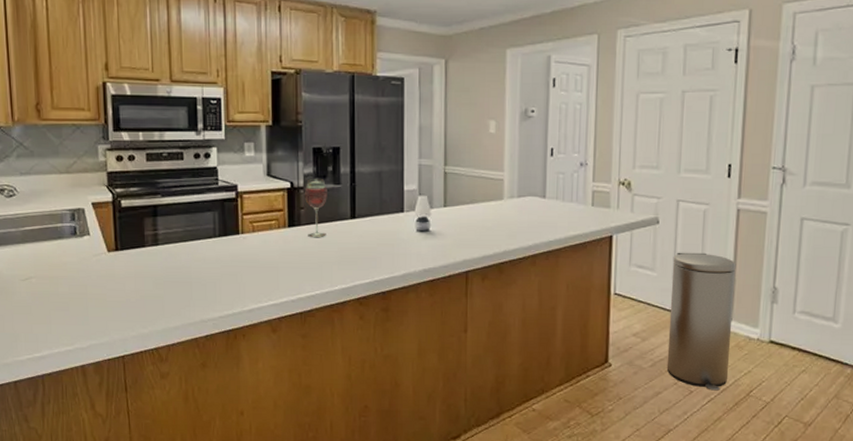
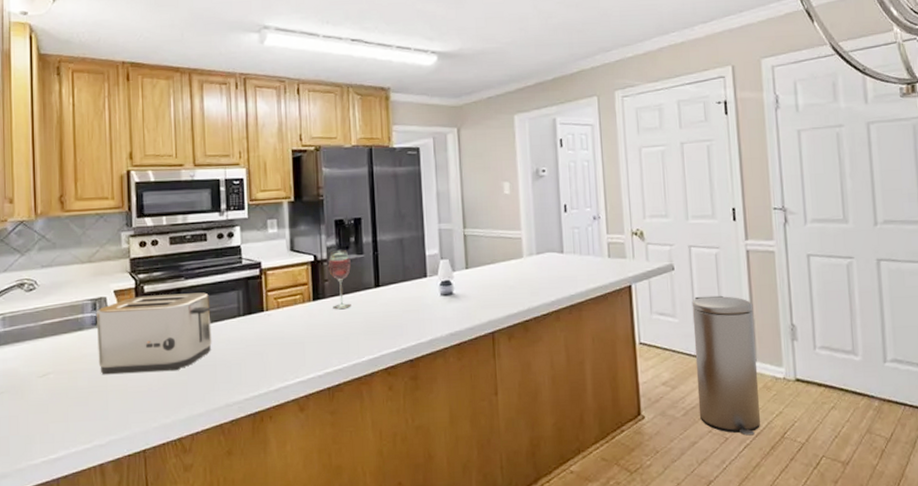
toaster: none [74,210,188,284] -> present [96,292,212,375]

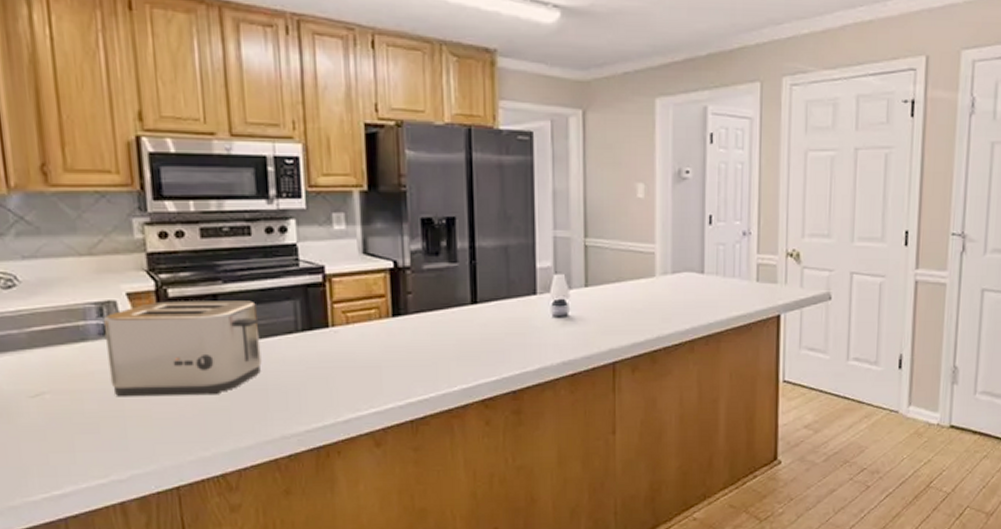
wineglass: present [328,249,351,310] -> none [412,255,441,329]
pedal bin: present [692,295,761,436] -> none [841,331,915,484]

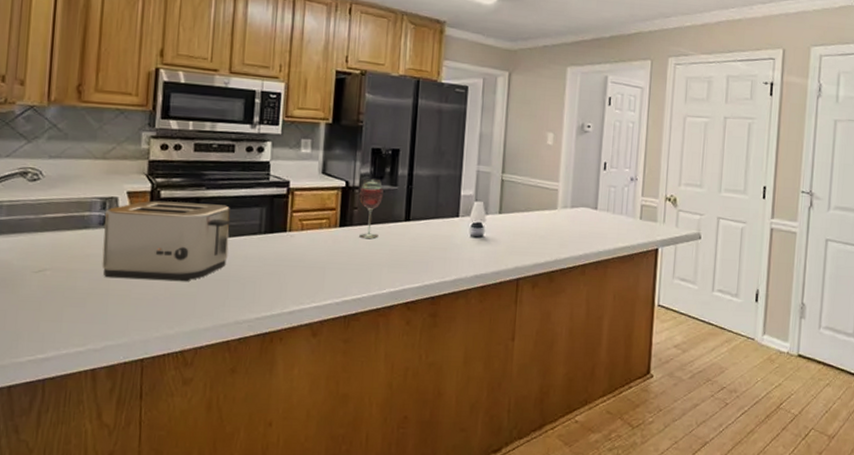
wineglass: none [412,255,441,329] -> present [359,178,384,240]

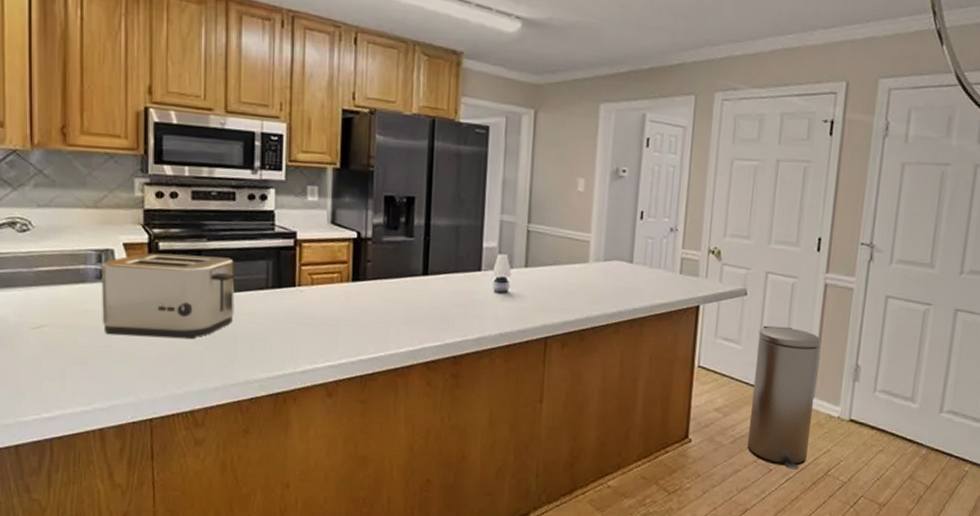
wineglass: present [359,178,384,240] -> none [373,228,398,295]
pedal bin: none [704,267,769,403] -> present [747,325,821,470]

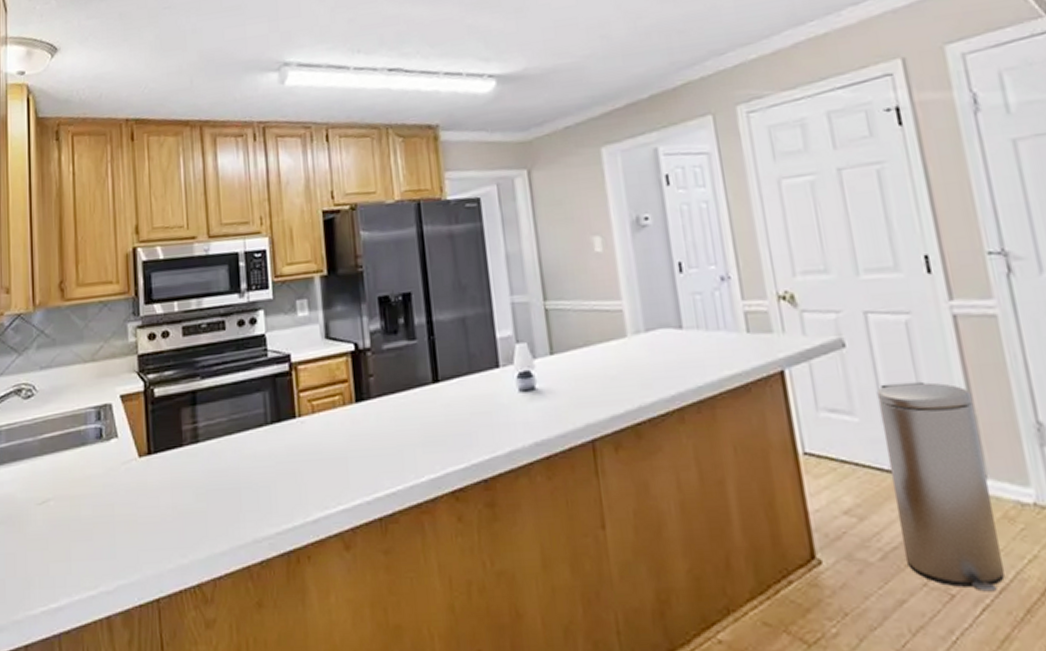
toaster: present [101,253,235,338] -> none [100,395,235,502]

